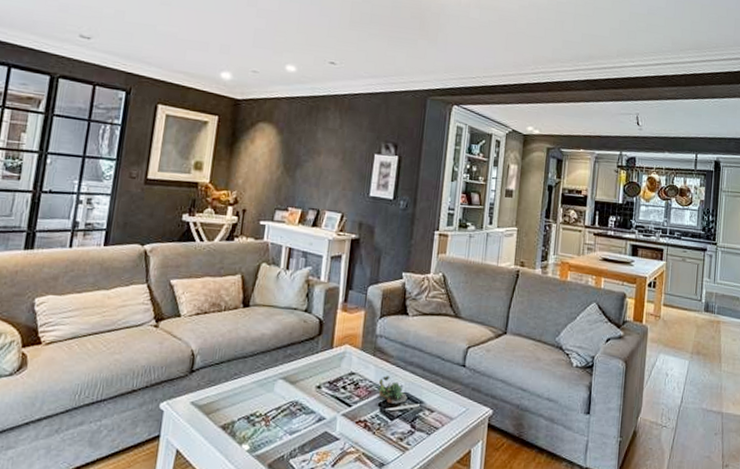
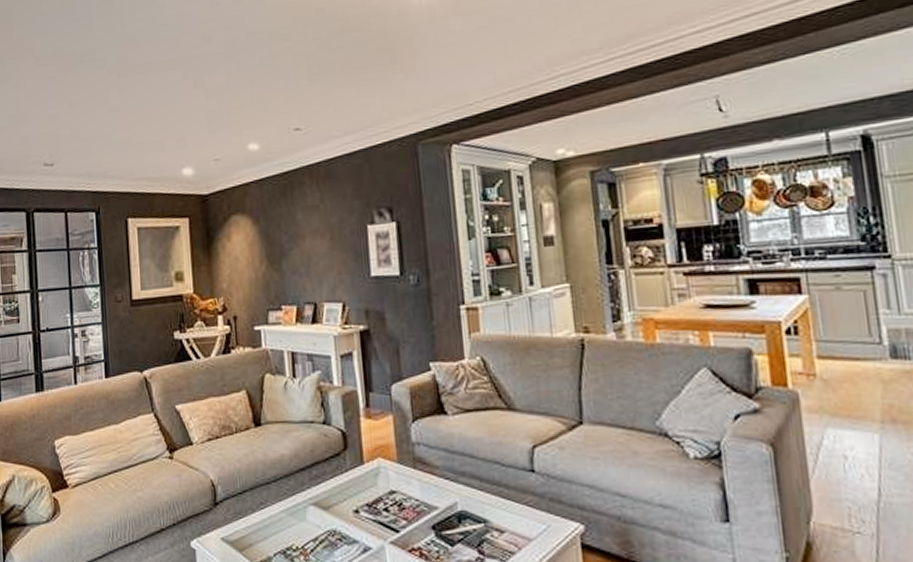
succulent plant: present [378,375,407,404] -> none [426,490,467,525]

